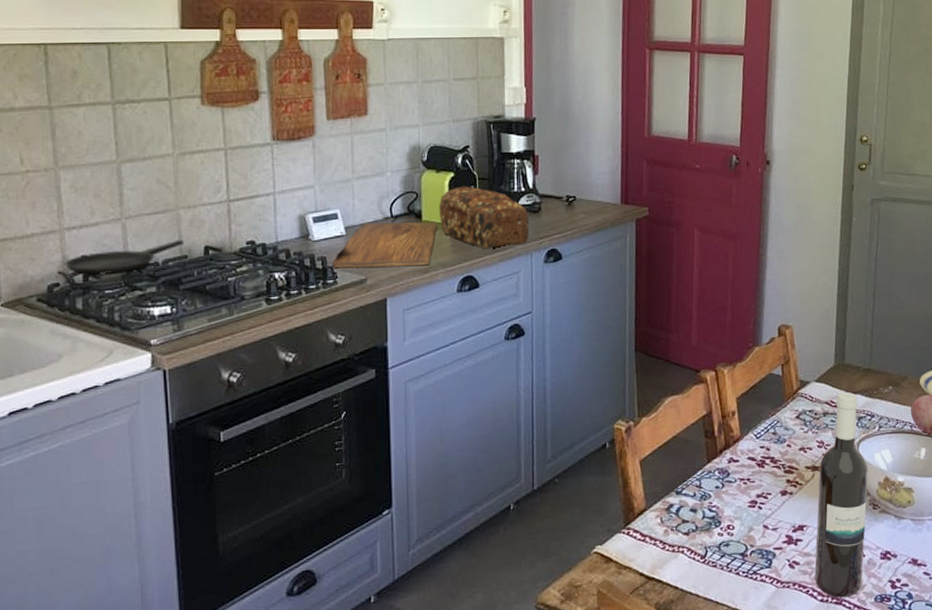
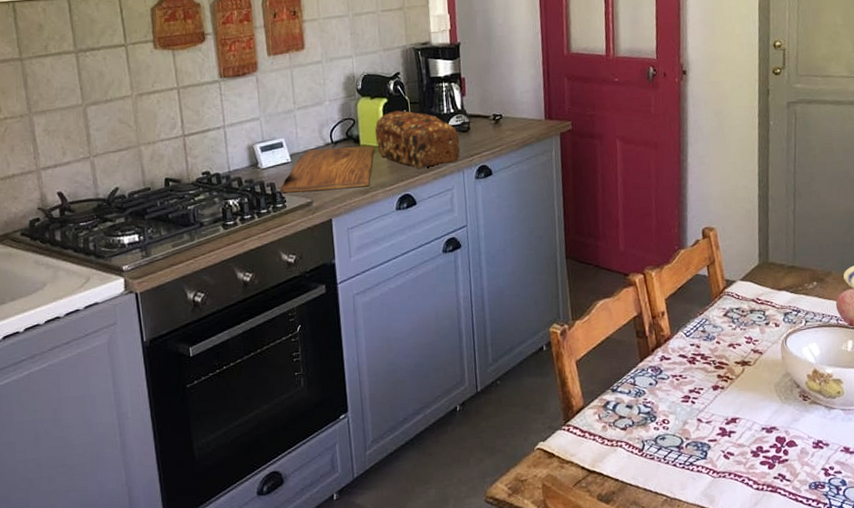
frying pan: present [65,239,185,275] -> none [43,173,147,209]
wine bottle: present [814,392,868,598] -> none [748,289,797,486]

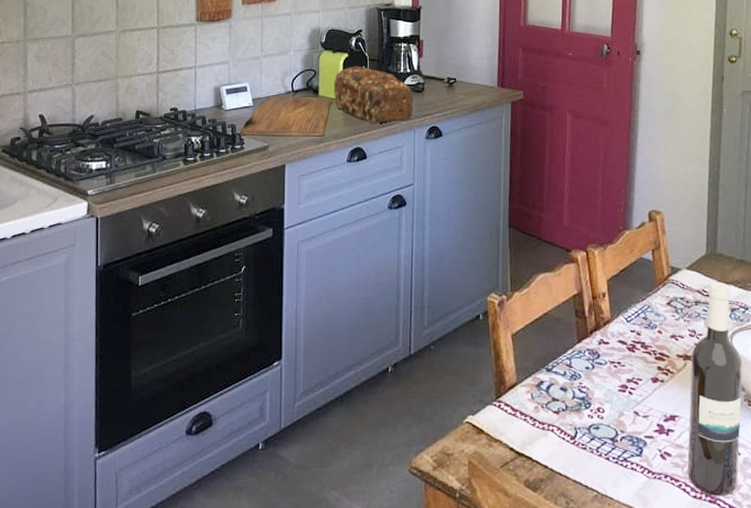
wine bottle: none [748,289,797,486] -> present [687,282,743,497]

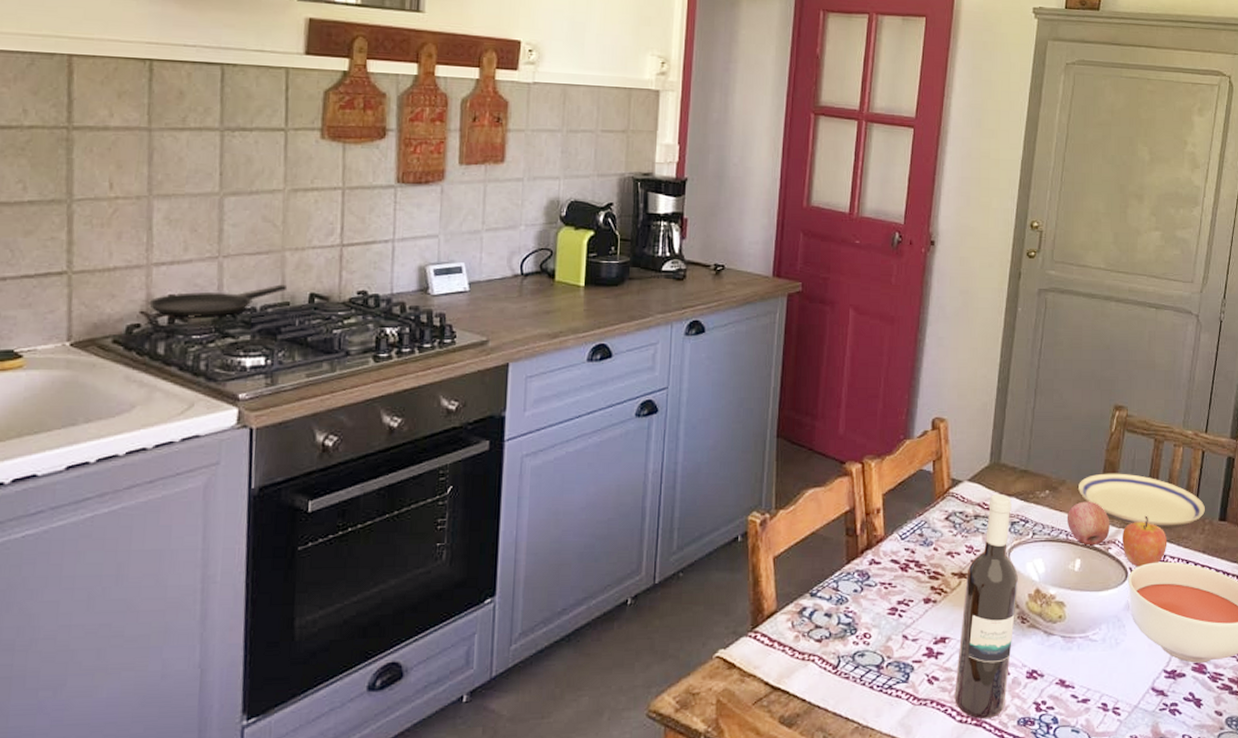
frying pan: none [26,104,121,131] -> present [149,284,288,317]
cutting board: present [240,96,332,137] -> none [451,280,572,330]
bread loaf: present [333,66,413,123] -> none [574,246,672,316]

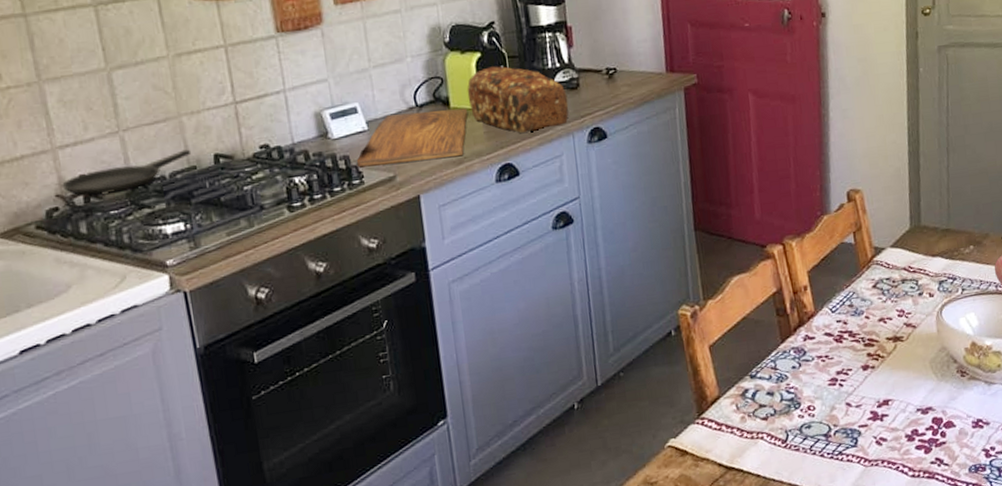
cutting board: none [451,280,572,330] -> present [356,108,468,168]
bread loaf: none [574,246,672,316] -> present [467,66,569,133]
wine bottle: present [954,495,1018,720] -> none [901,255,955,472]

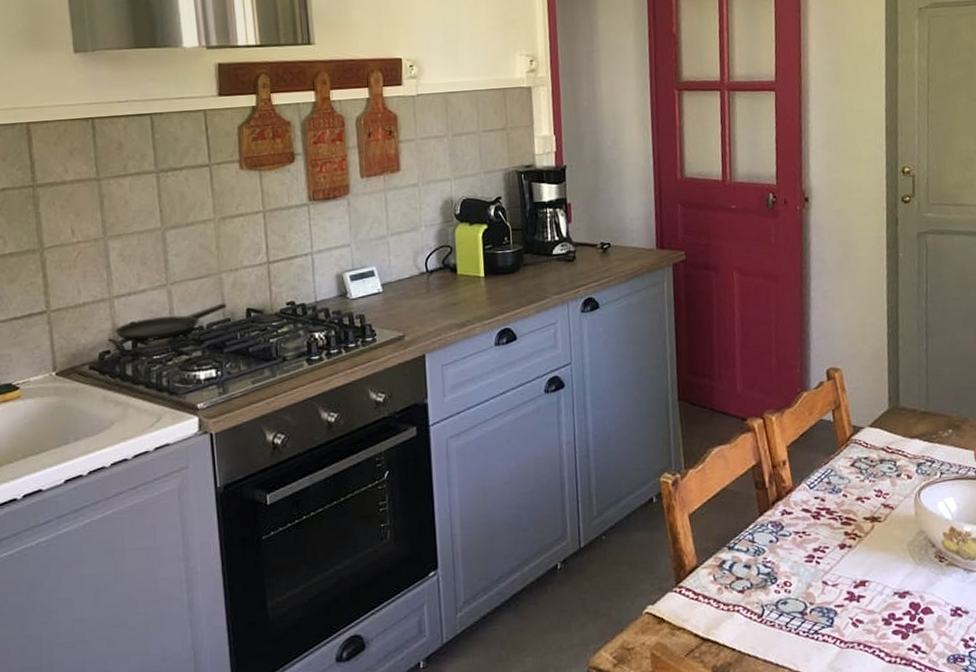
cutting board: present [356,108,468,168] -> none [370,275,473,326]
bread loaf: present [467,66,569,133] -> none [473,237,565,300]

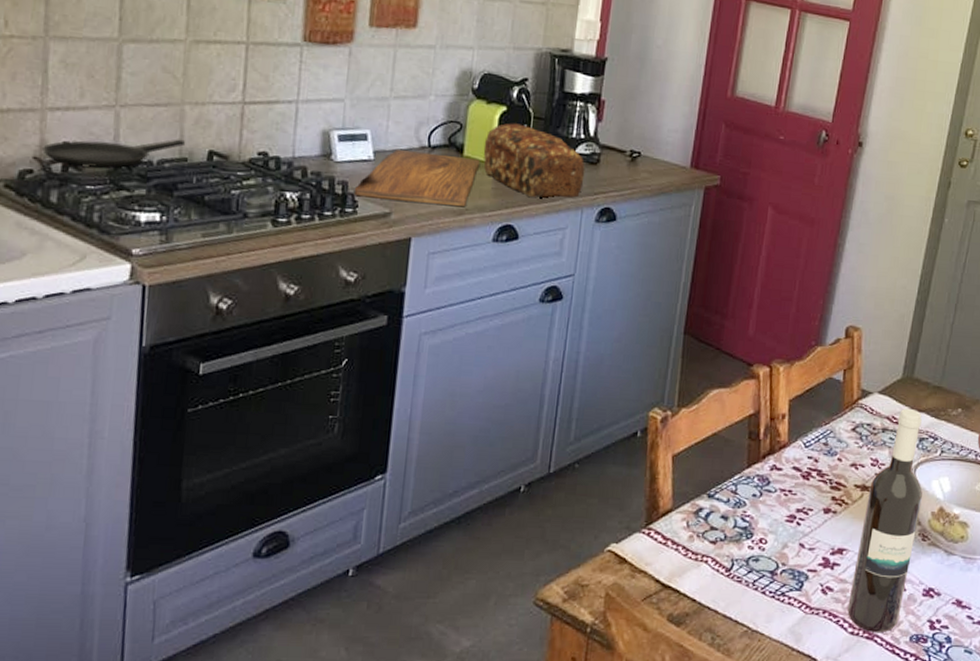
cutting board: none [370,275,473,326] -> present [353,150,481,208]
bread loaf: none [473,237,565,300] -> present [483,123,585,199]
wine bottle: none [878,437,933,659] -> present [847,409,923,633]

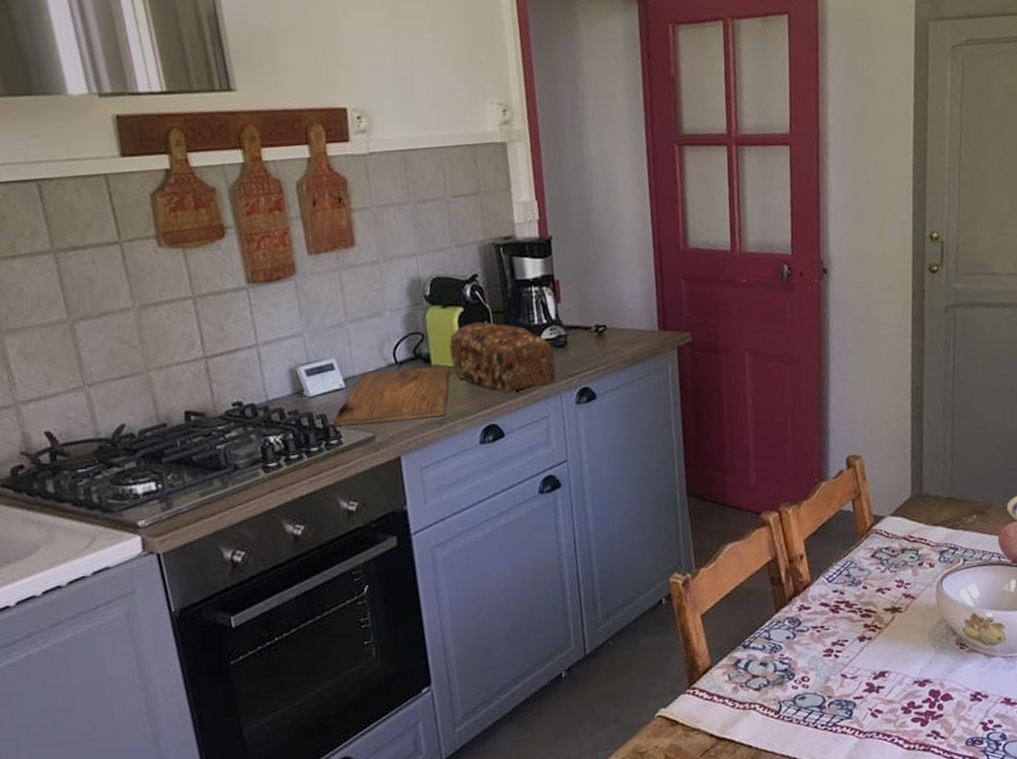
frying pan: present [42,139,186,168] -> none [26,406,161,453]
wine bottle: present [847,409,923,633] -> none [899,525,954,744]

